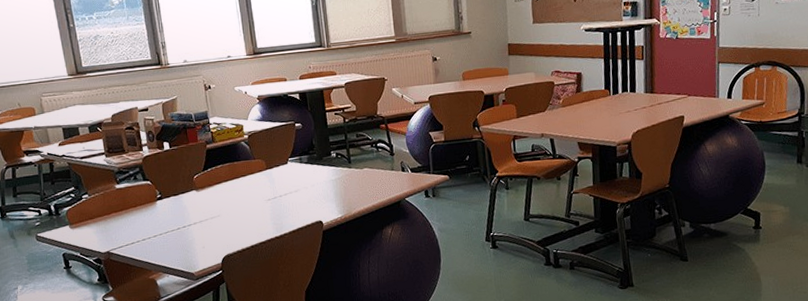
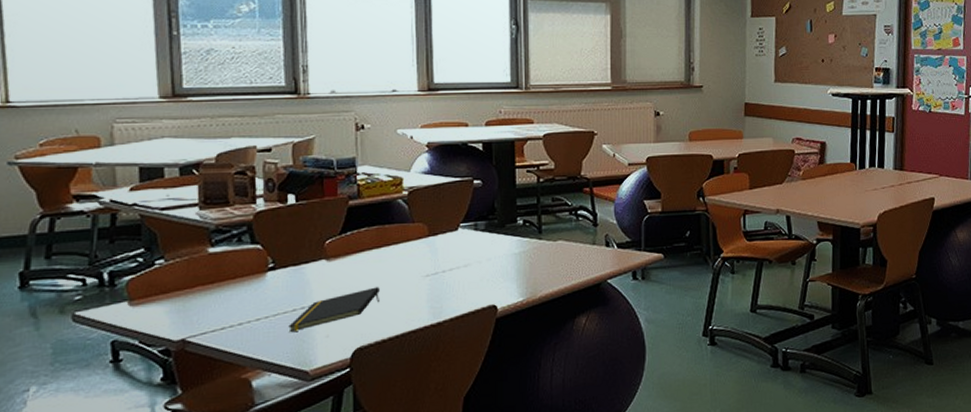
notepad: none [176,209,237,245] -> present [288,287,380,333]

